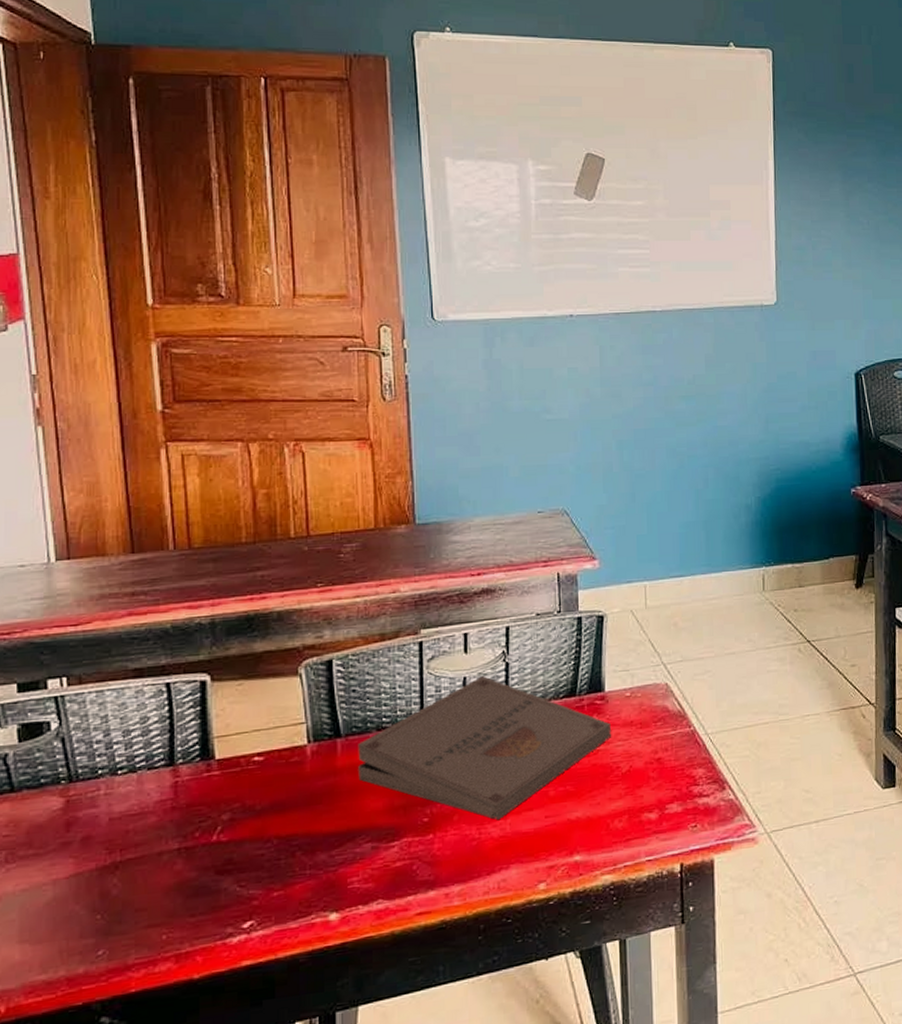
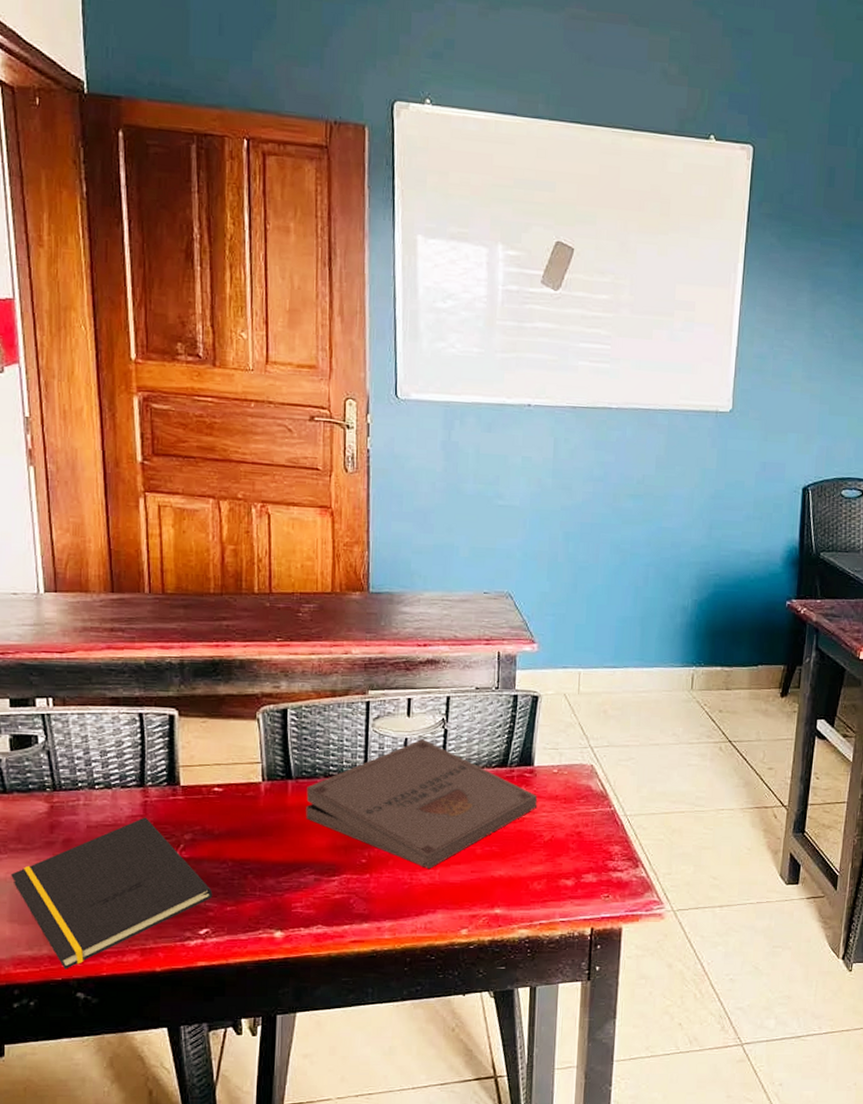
notepad: none [21,800,257,992] -> present [11,817,213,969]

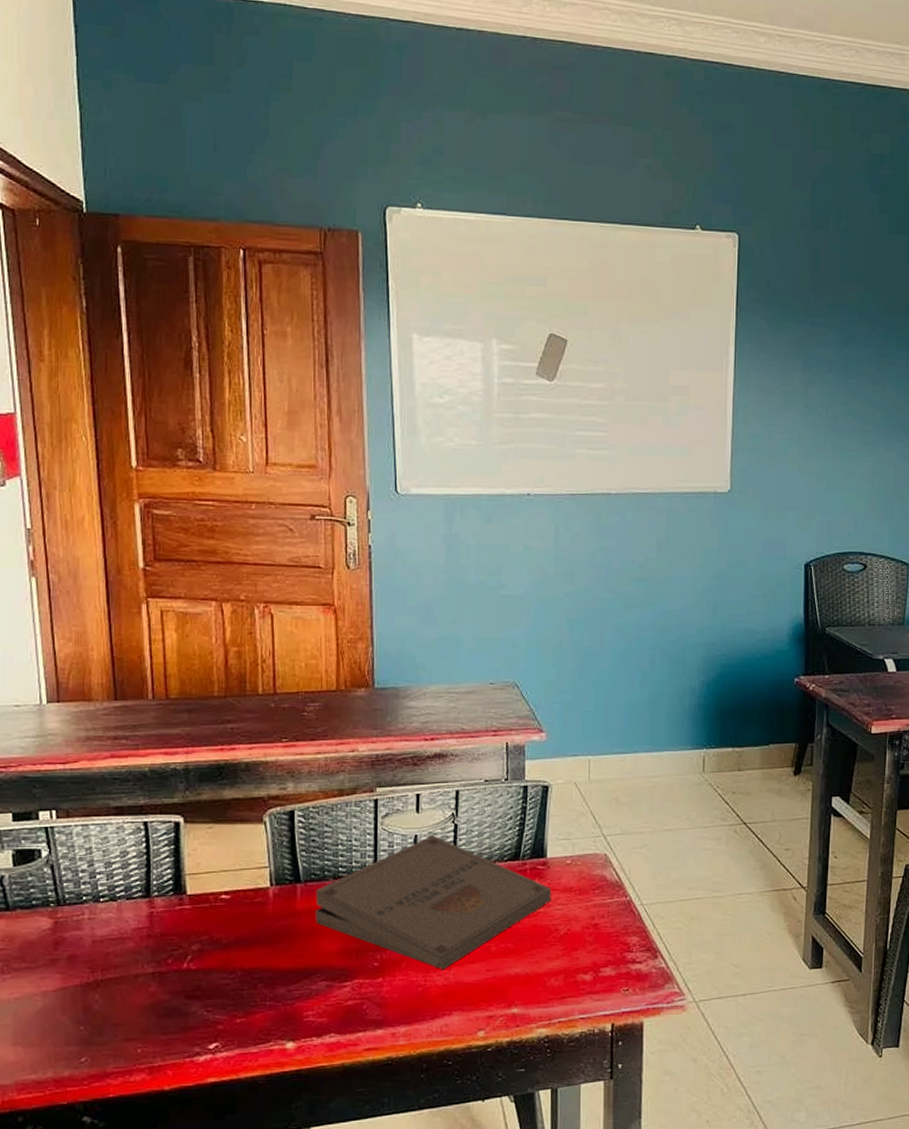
notepad: present [11,817,213,969] -> none [14,929,222,1093]

